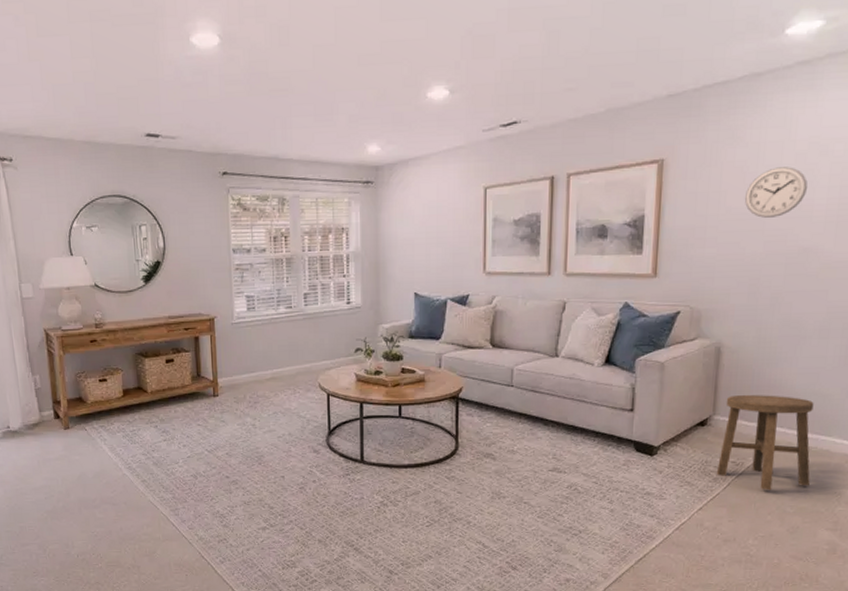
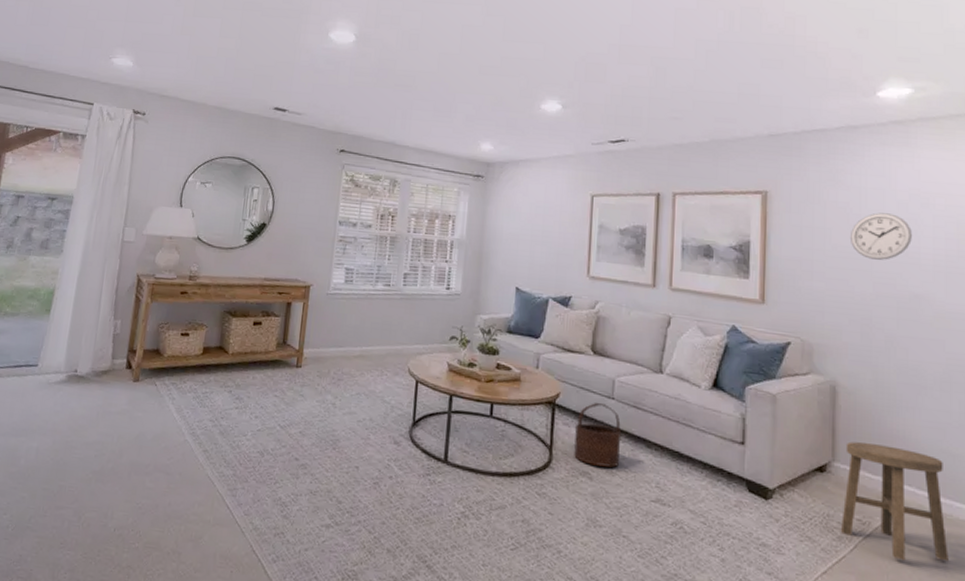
wooden bucket: none [478,392,520,447] -> present [574,403,621,468]

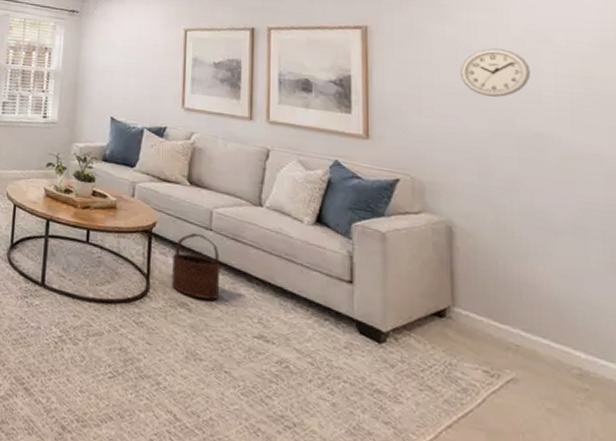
stool: present [840,441,949,562] -> none [465,286,596,425]

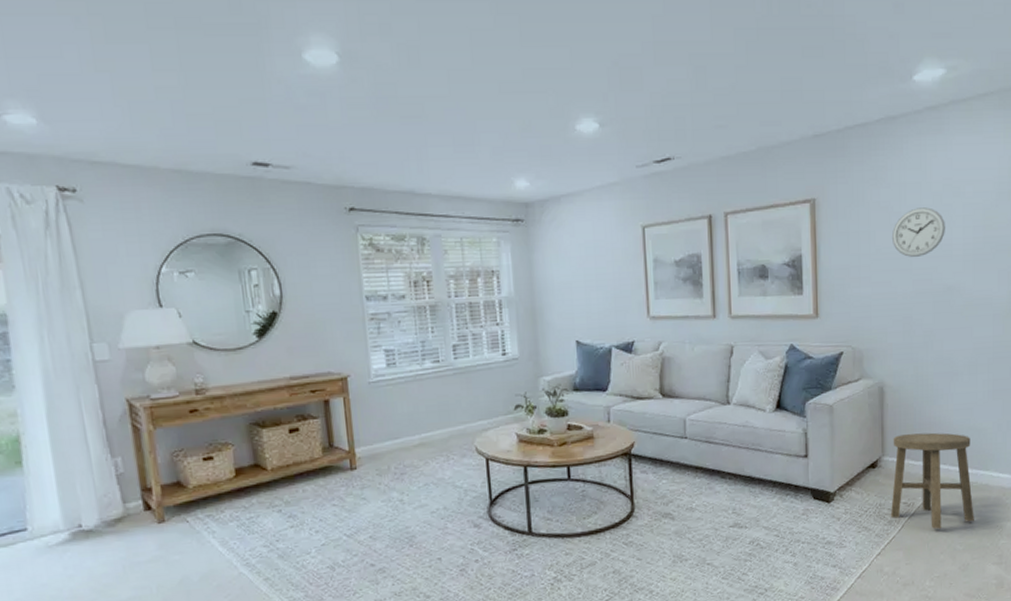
wooden bucket: present [172,233,220,300] -> none [653,445,697,506]
stool: none [465,286,596,425] -> present [890,432,974,530]

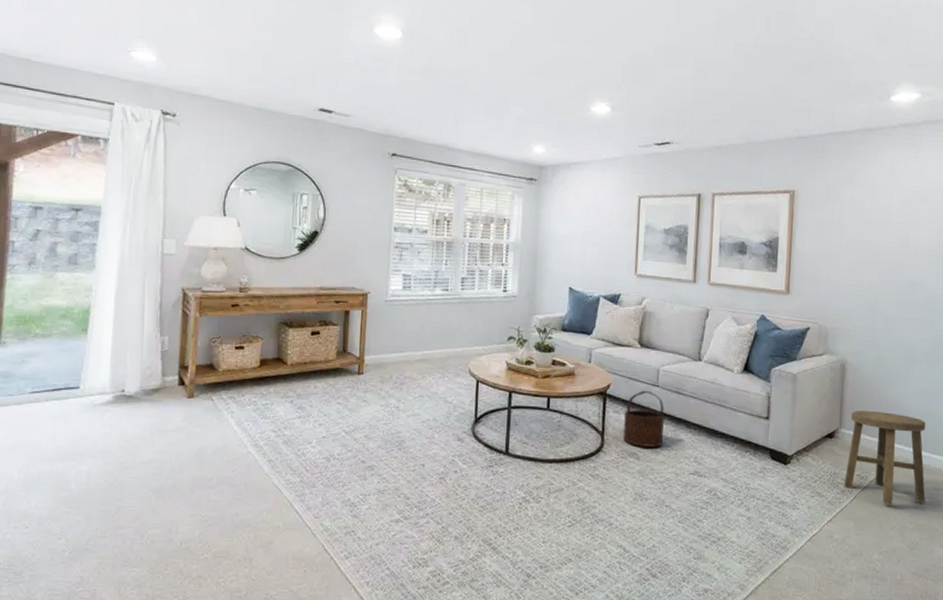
wooden bucket: none [653,445,697,506] -> present [623,391,664,447]
wall clock: present [891,207,945,257] -> none [862,209,913,252]

